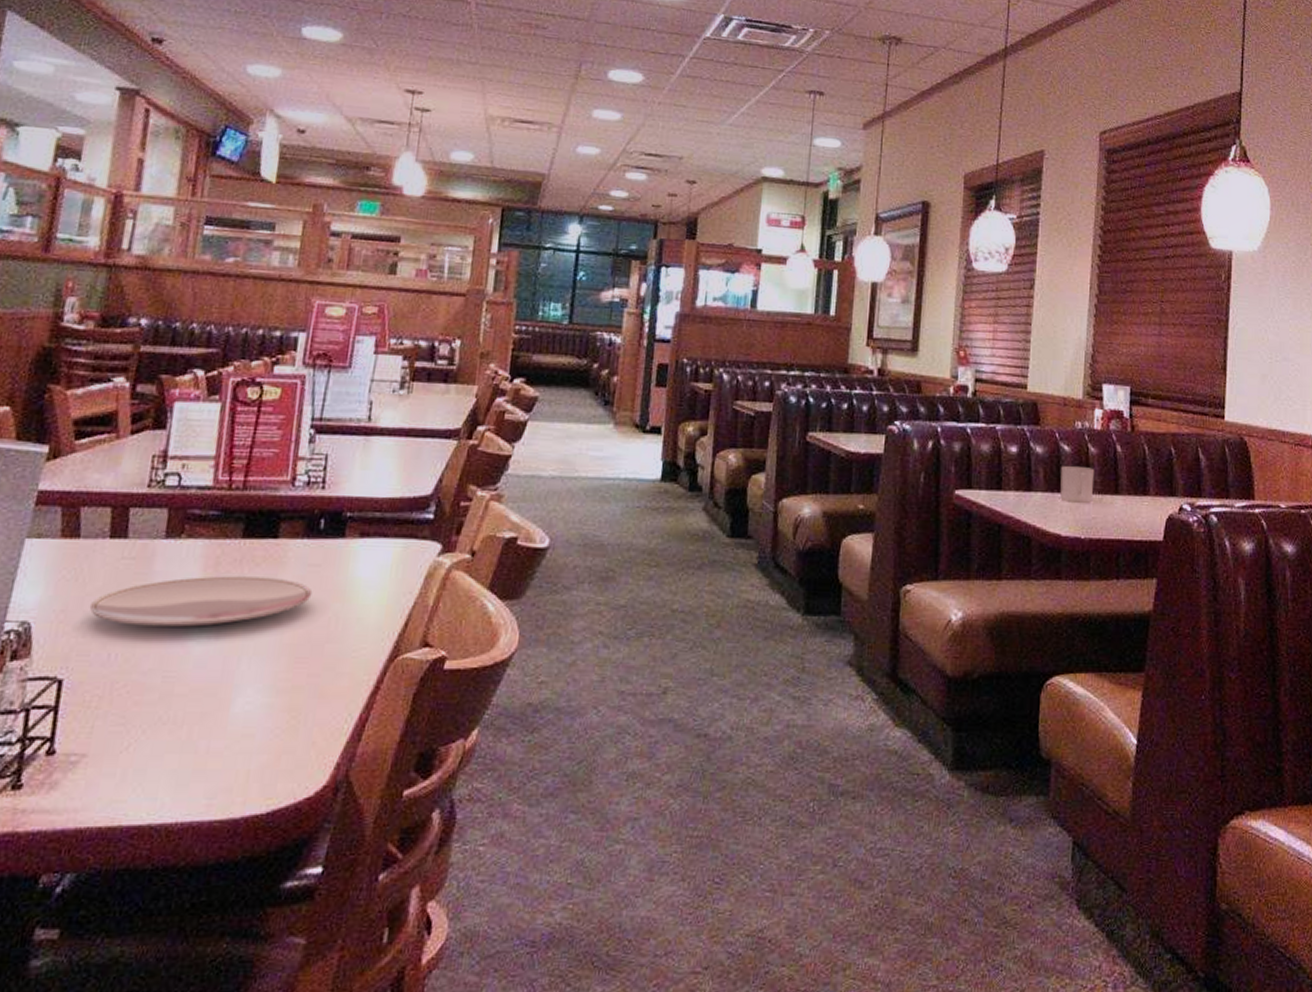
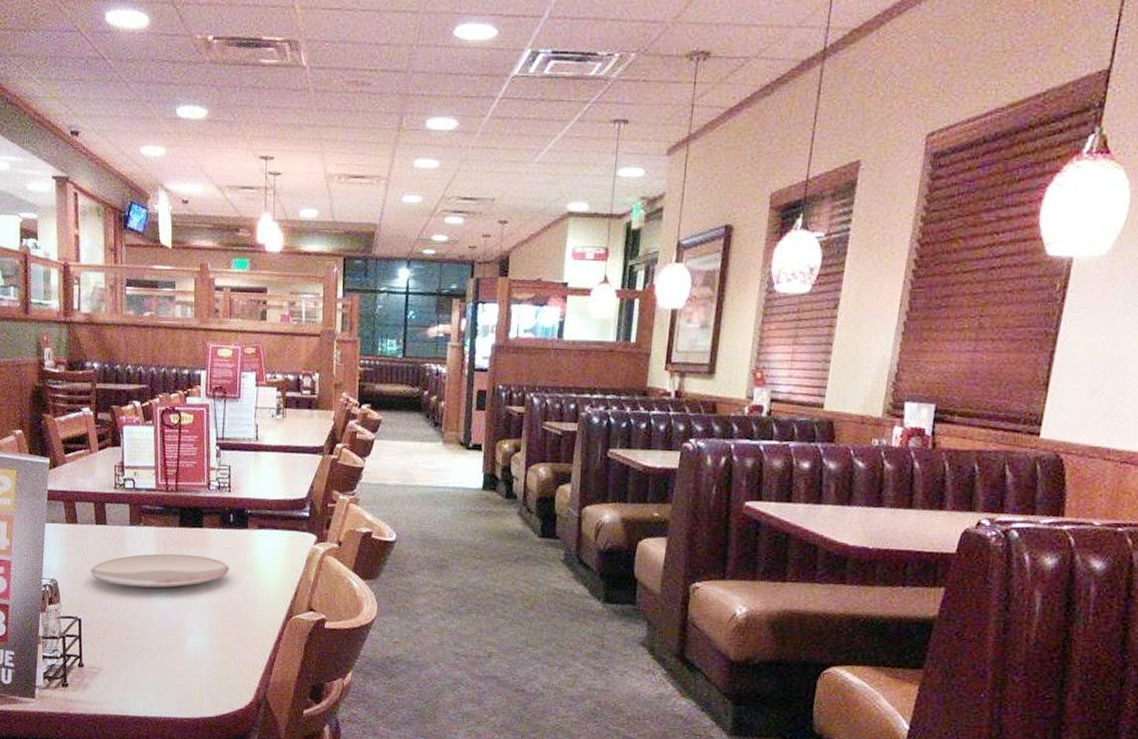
mug: present [1060,466,1095,504] -> none [850,481,889,517]

